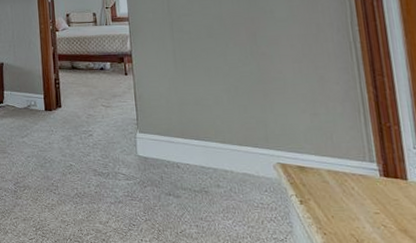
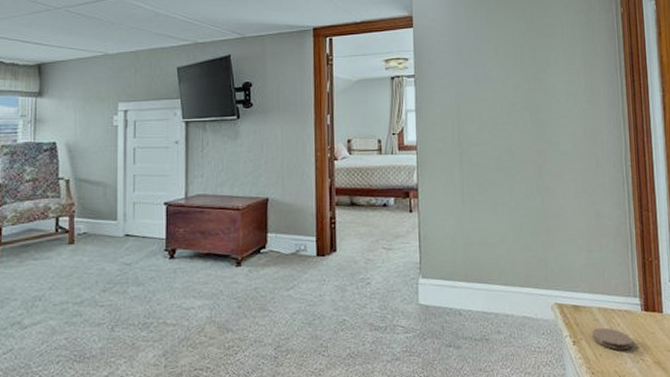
coaster: none [320,190,371,214] -> present [591,327,632,350]

